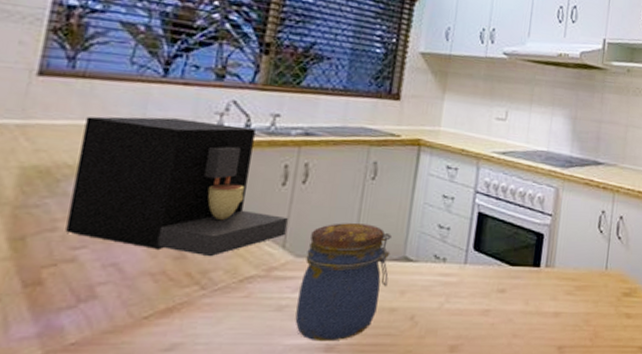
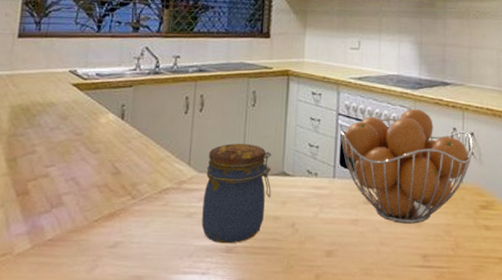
coffee maker: present [65,116,288,257] -> none [41,63,191,173]
fruit basket: none [476,189,622,314] -> present [340,109,474,224]

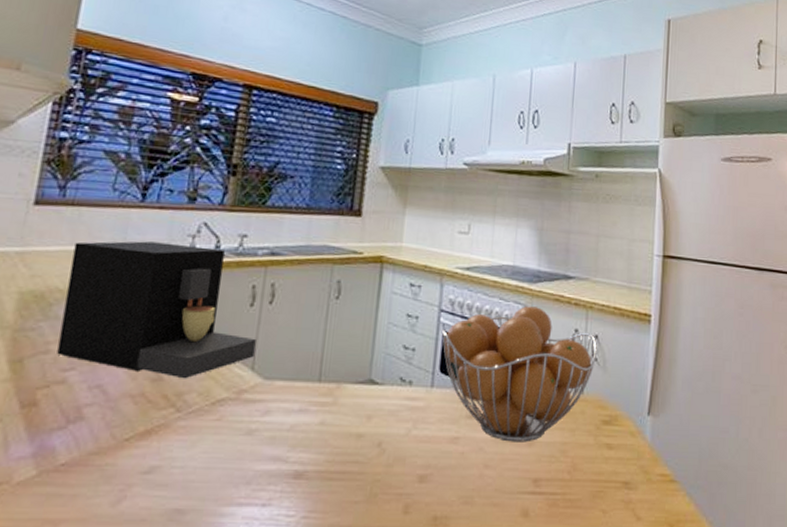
coffee maker: none [41,63,191,173] -> present [57,241,256,379]
jar: present [201,143,272,244] -> none [264,344,358,468]

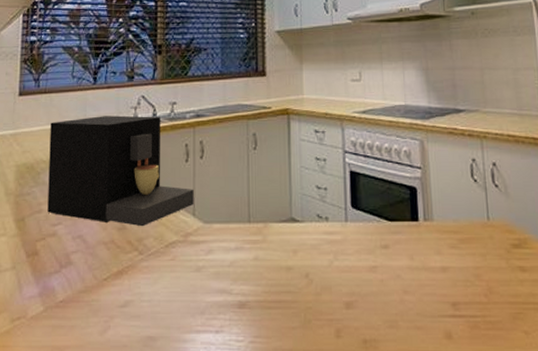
fruit basket: present [441,306,598,442] -> none [348,141,498,269]

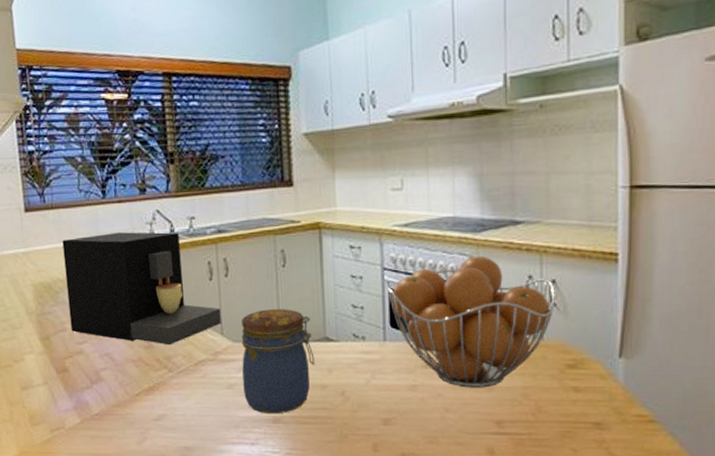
jar: none [211,190,281,299] -> present [241,309,315,414]
fruit basket: none [348,141,498,269] -> present [387,256,557,388]

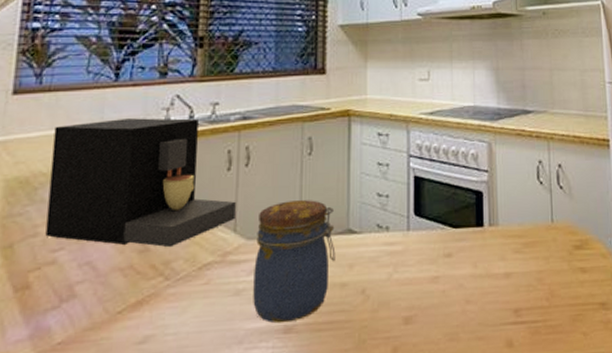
fruit basket: present [387,256,557,388] -> none [412,143,563,276]

